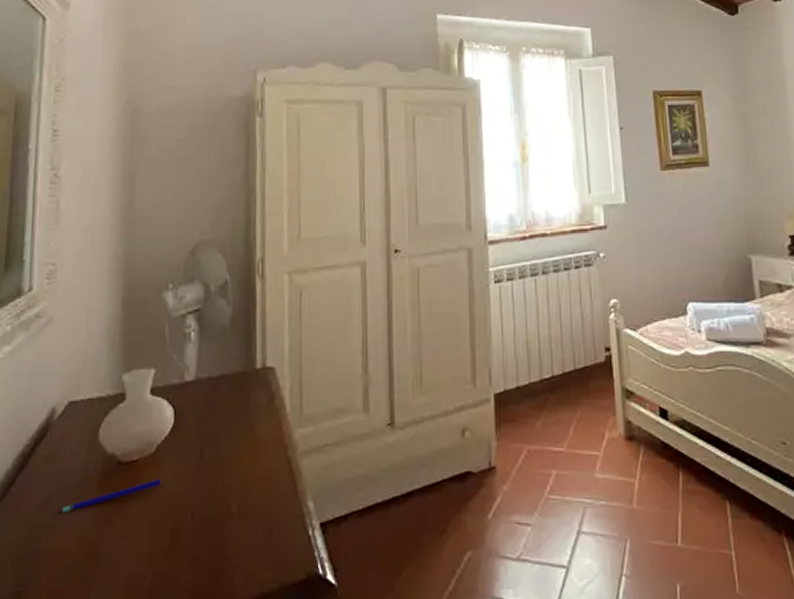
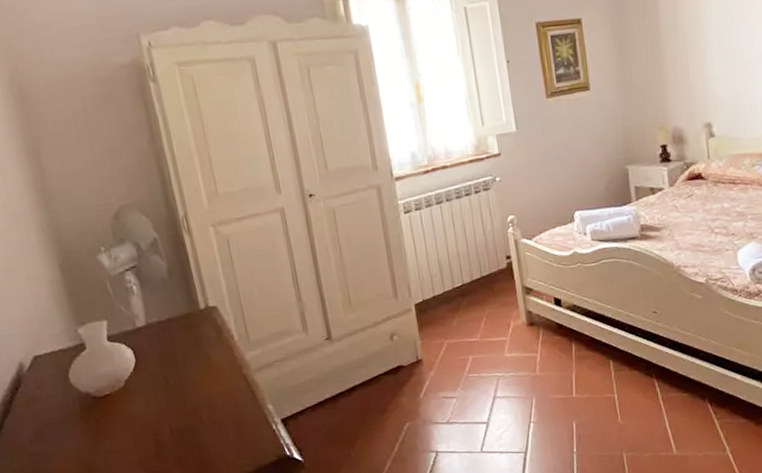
pen: present [60,479,161,513] -> none [51,405,136,442]

